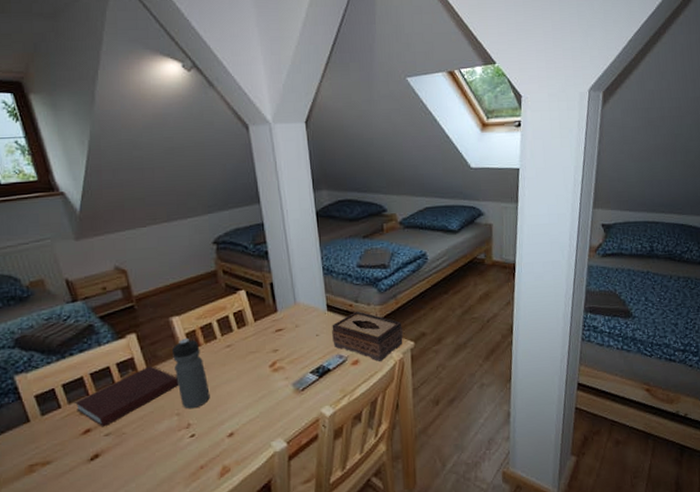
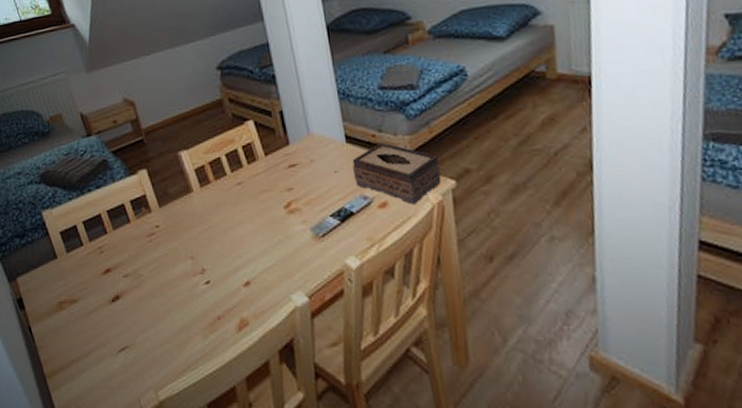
notebook: present [74,366,179,427] -> none [94,204,192,268]
water bottle: present [172,339,210,409] -> none [182,175,223,253]

